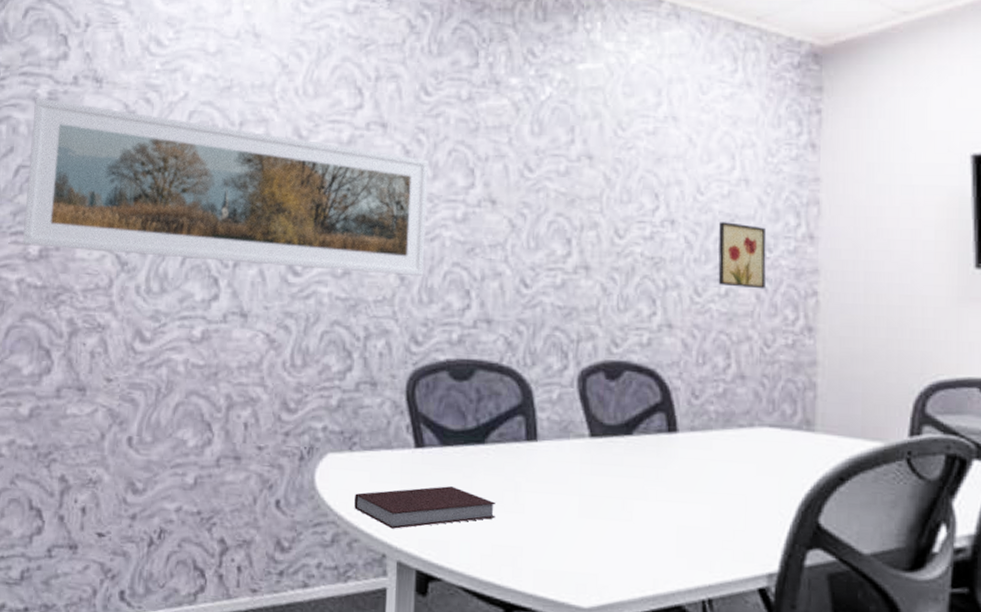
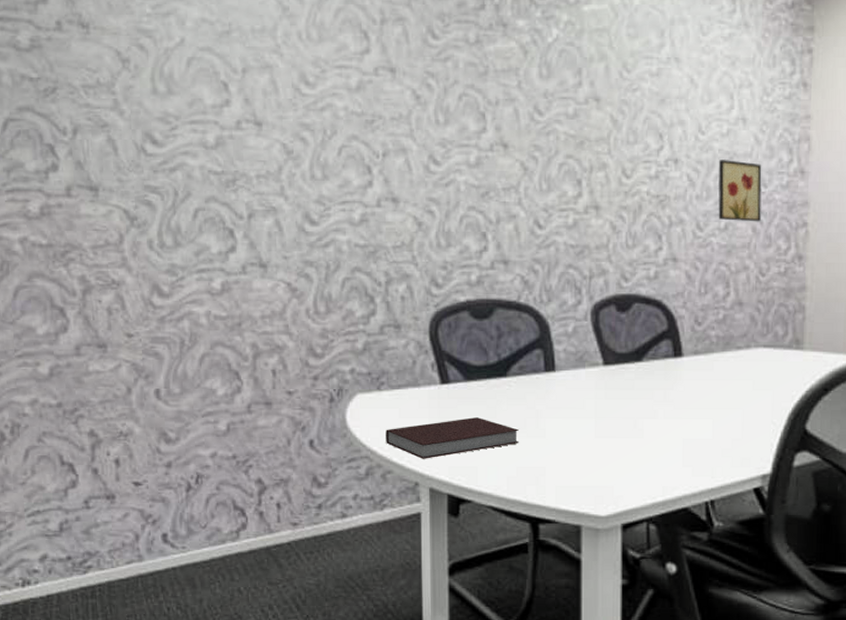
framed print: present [22,98,429,277] -> none [16,45,441,222]

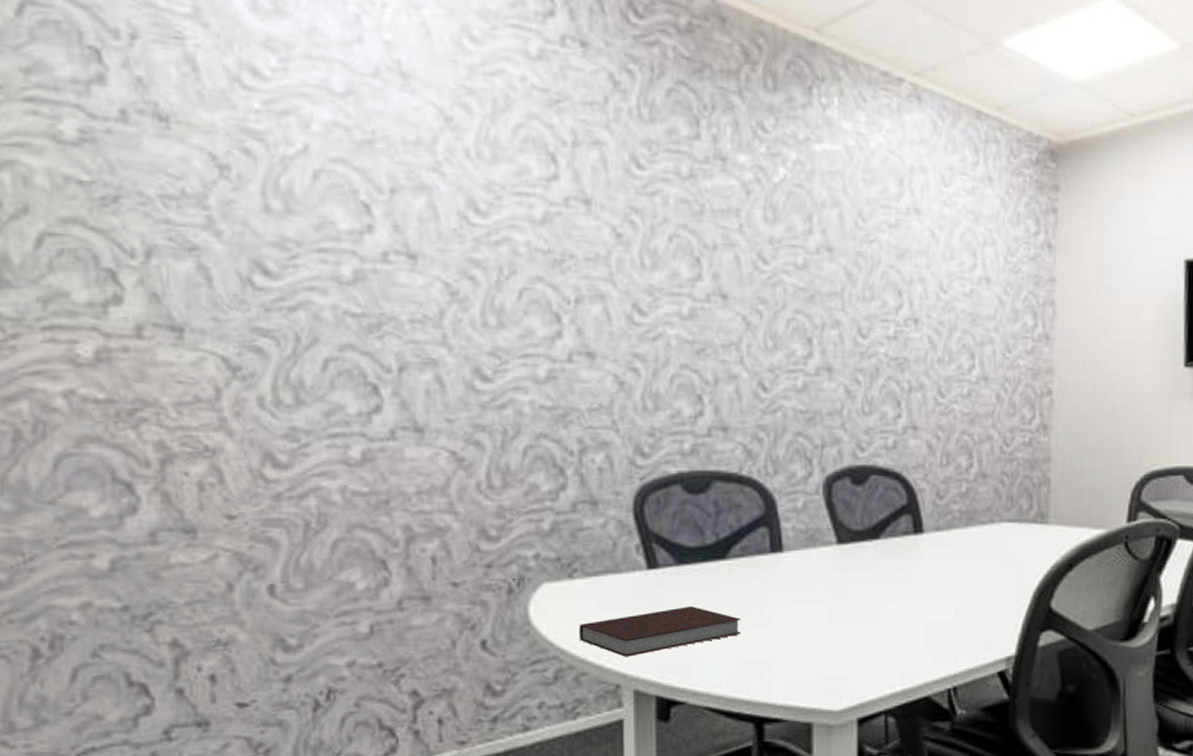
wall art: present [718,160,762,222] -> none [961,321,1006,389]

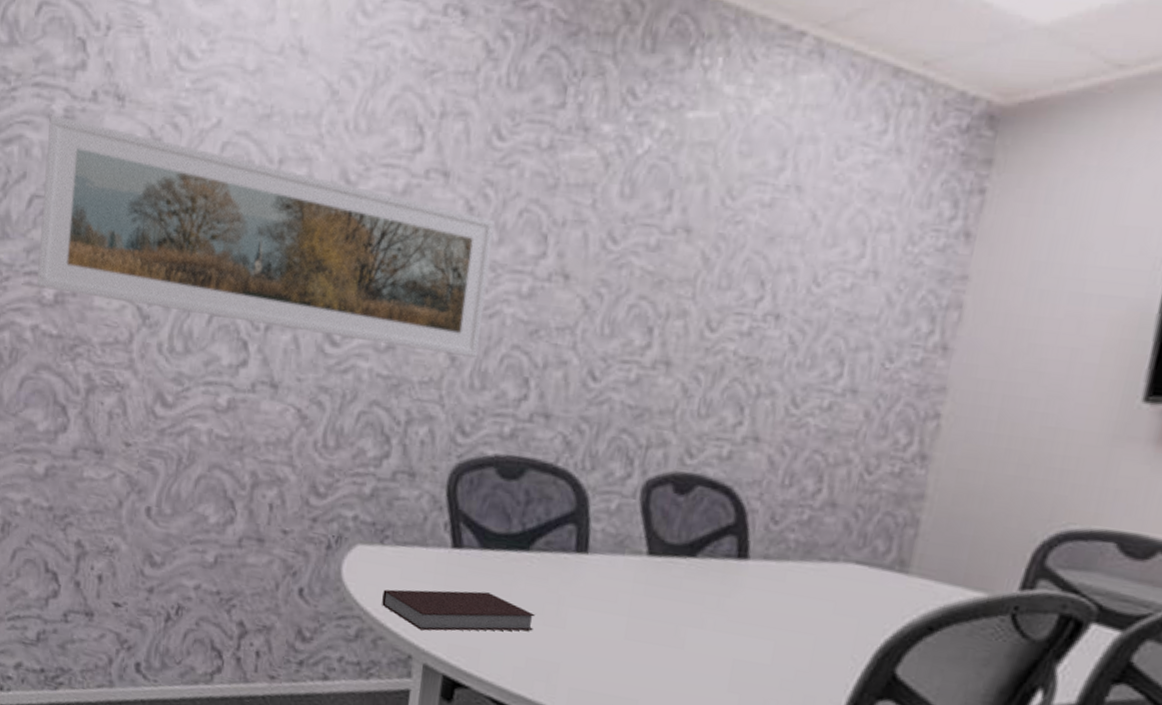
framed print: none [56,136,647,381] -> present [36,115,495,359]

